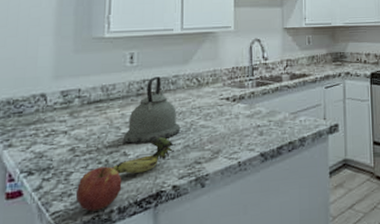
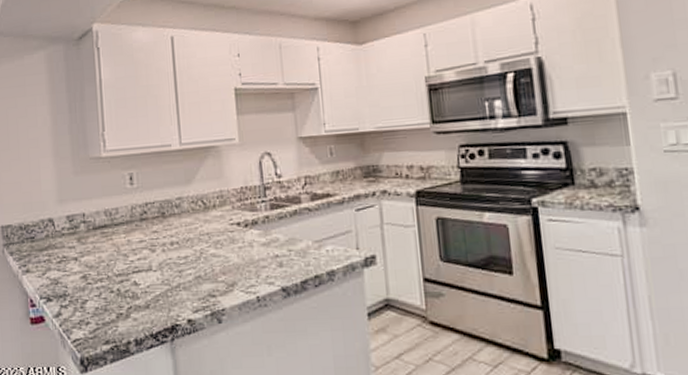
apple: present [75,166,122,212] -> none [92,295,136,342]
banana: present [112,136,176,174] -> none [124,265,186,305]
kettle: present [123,77,180,144] -> none [131,199,189,273]

